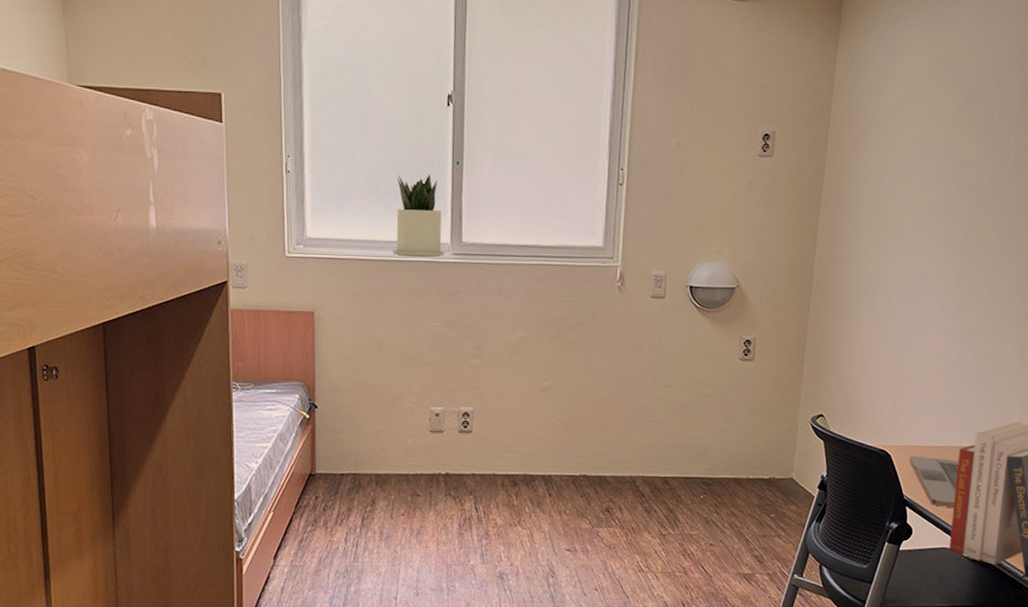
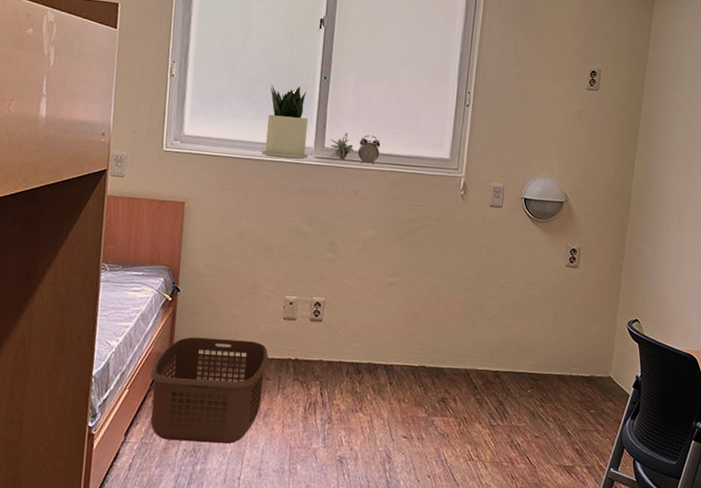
clothes hamper: none [295,455,418,564] -> present [150,337,269,444]
succulent plant: none [468,224,494,257] -> present [329,133,353,162]
alarm clock: none [499,225,525,259] -> present [357,135,381,166]

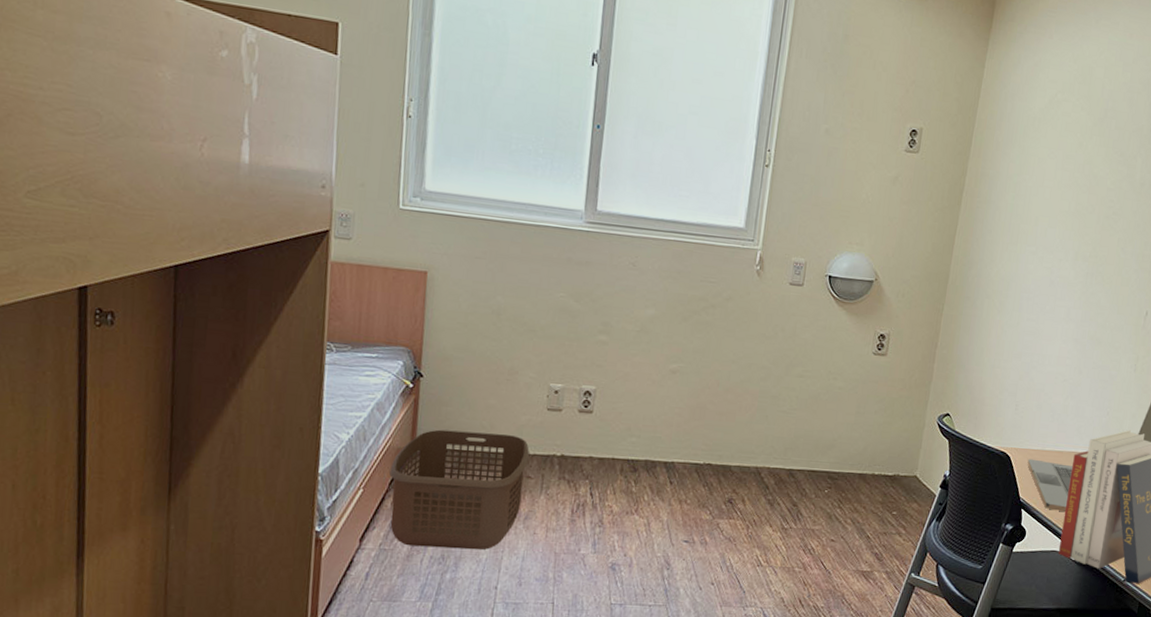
planter: present [260,85,309,160] -> none [519,132,578,224]
succulent plant: present [329,133,353,162] -> none [602,194,631,228]
alarm clock: present [357,135,381,166] -> none [636,197,664,234]

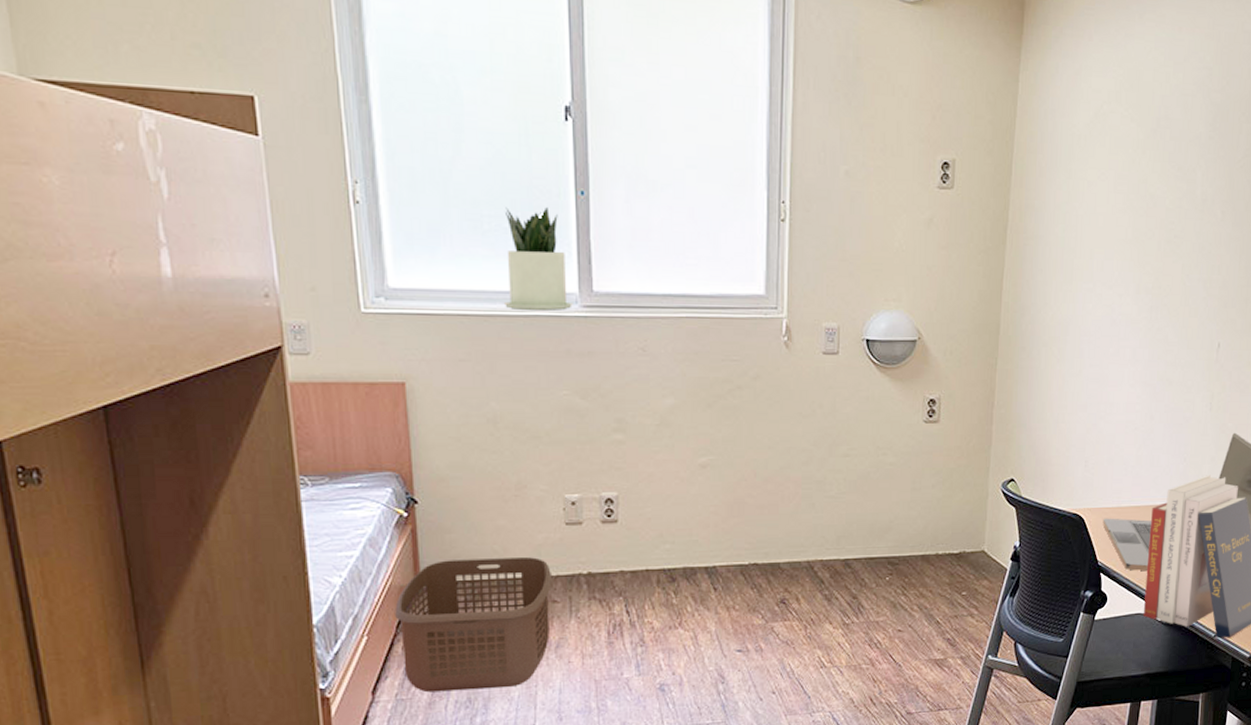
planter: none [519,132,578,224] -> present [503,207,573,312]

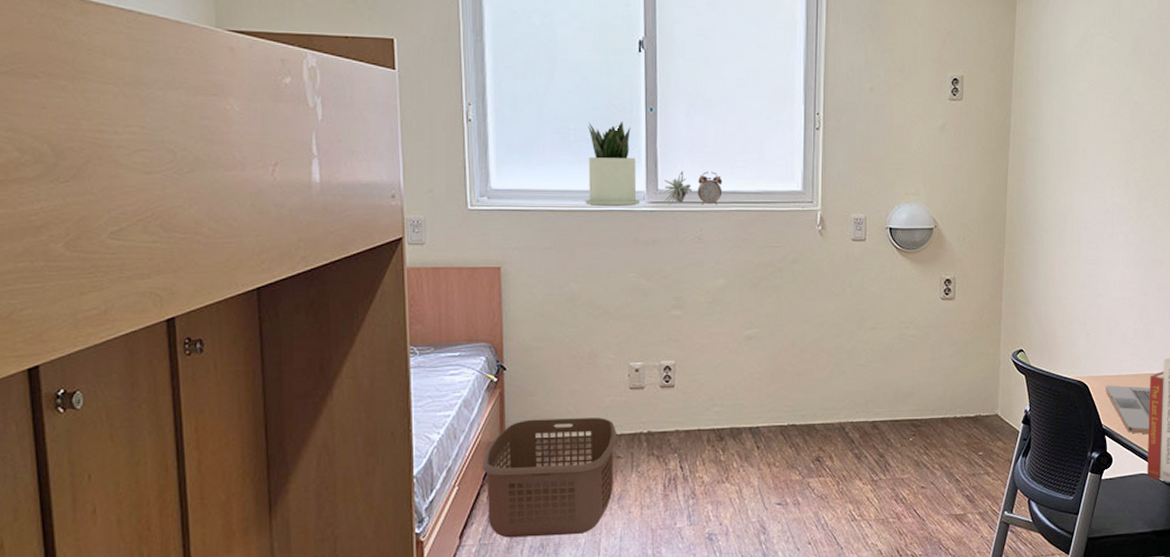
succulent plant: none [600,269,634,310] -> present [664,171,692,205]
alarm clock: none [640,270,670,311] -> present [697,171,723,206]

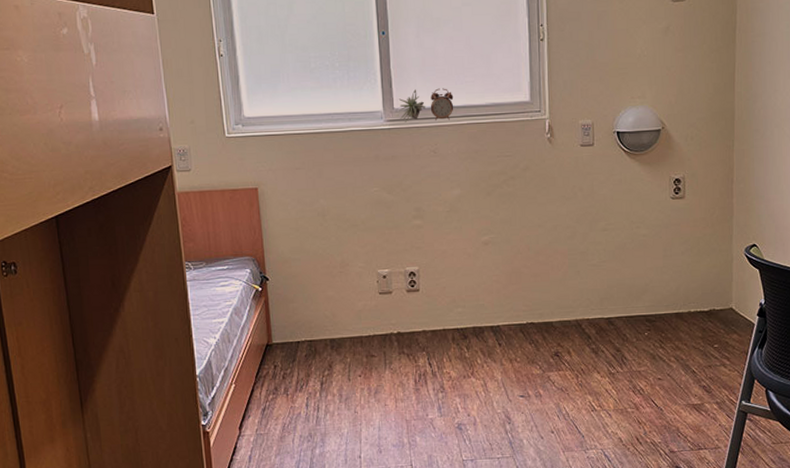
clothes hamper: present [482,418,618,538] -> none [254,321,371,429]
planter: present [584,122,641,207] -> none [327,47,379,128]

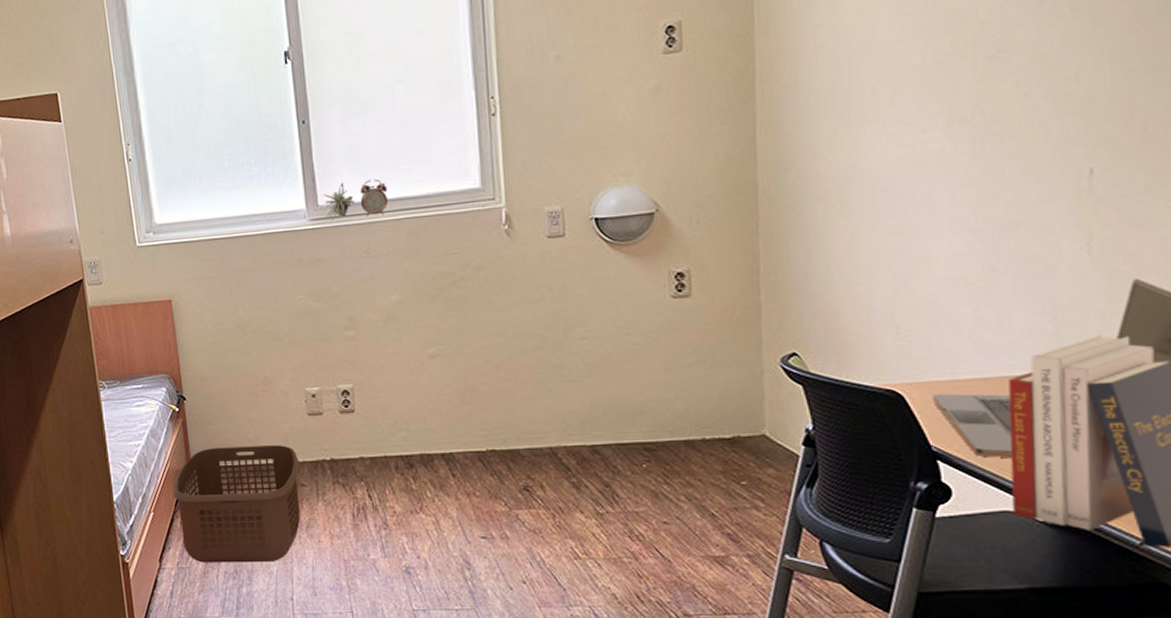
clothes hamper: none [254,321,371,429] -> present [173,445,301,563]

